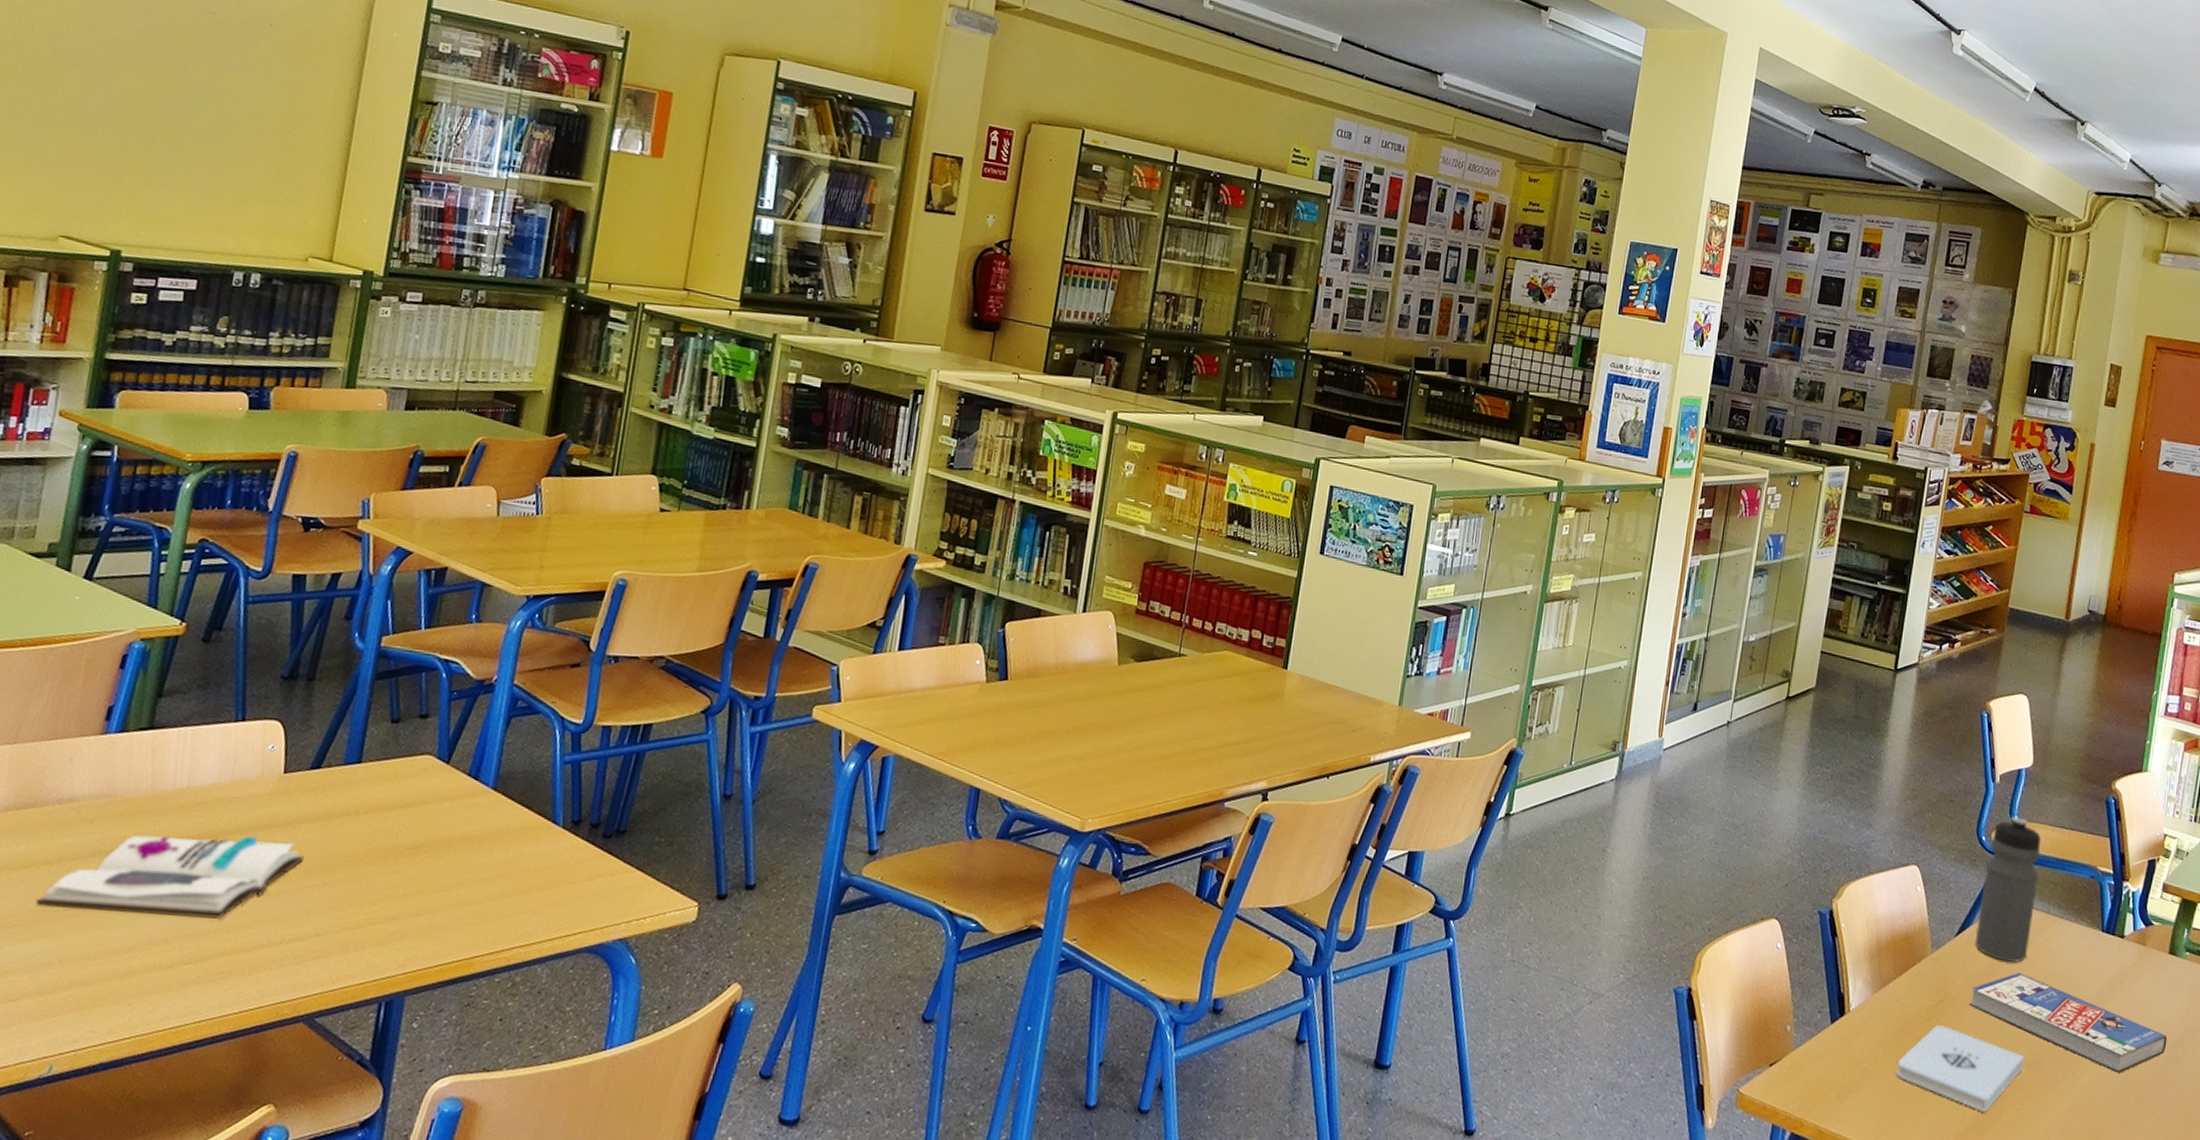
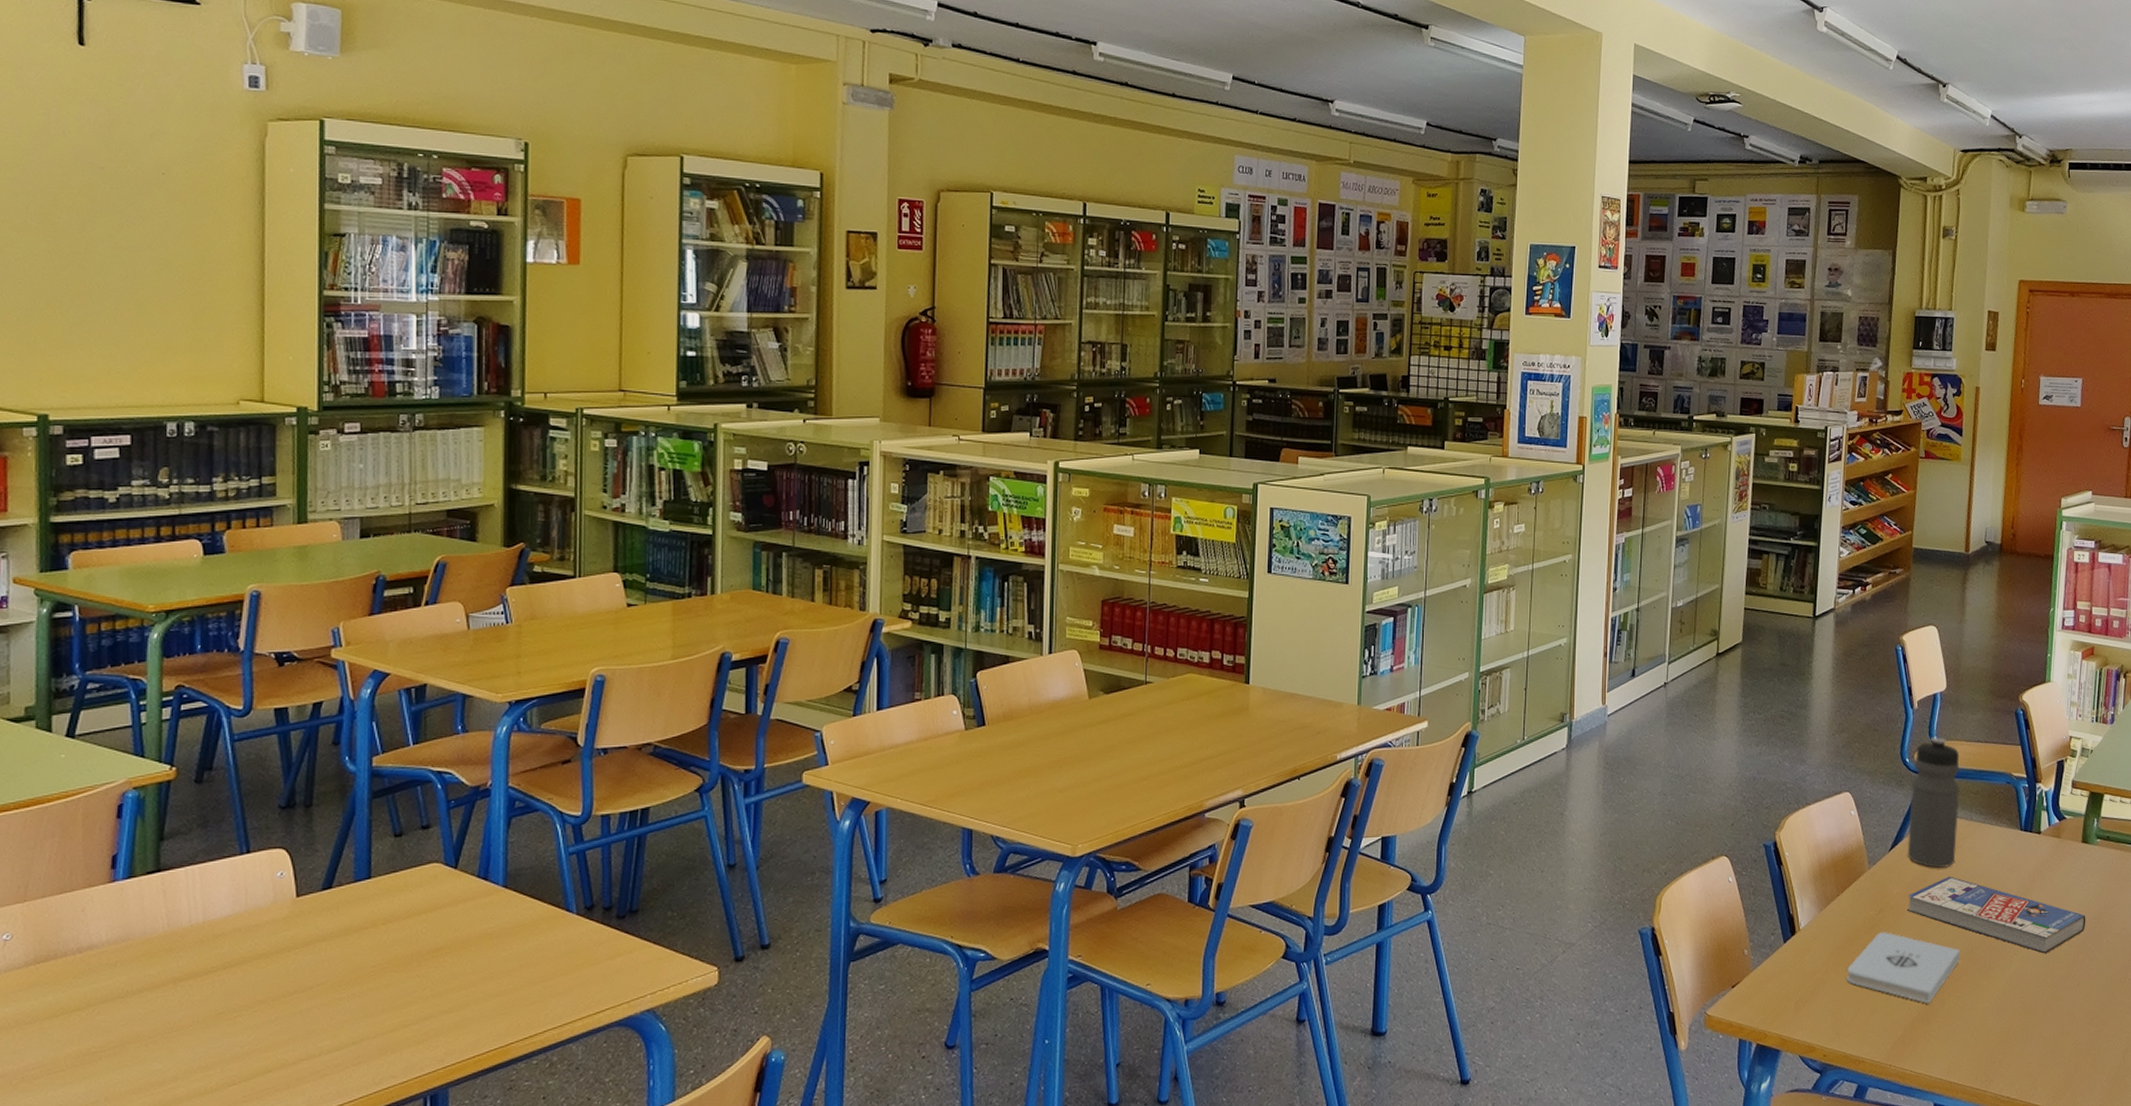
book: present [35,835,305,919] -> none [73,959,330,1051]

